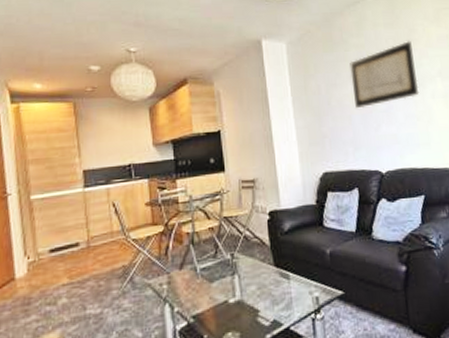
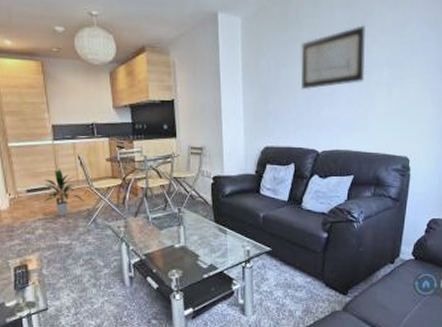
indoor plant: none [70,220,119,279] -> present [44,169,84,216]

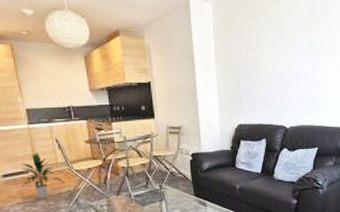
wall art: present [301,24,365,90] -> none [268,12,325,72]

